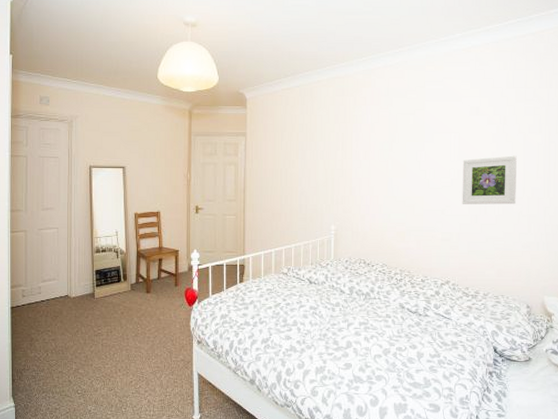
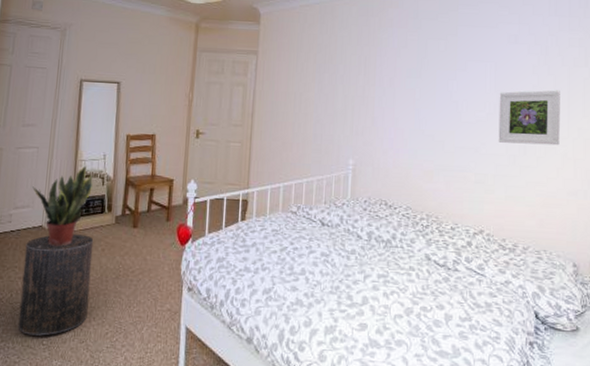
potted plant: none [55,241,108,312] -> present [31,165,93,246]
stool: none [55,301,114,386] -> present [18,234,94,336]

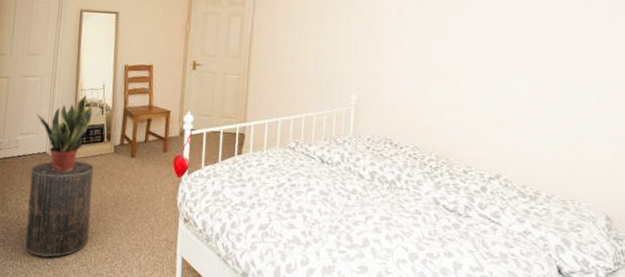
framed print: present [498,90,560,146] -> none [521,21,599,84]

